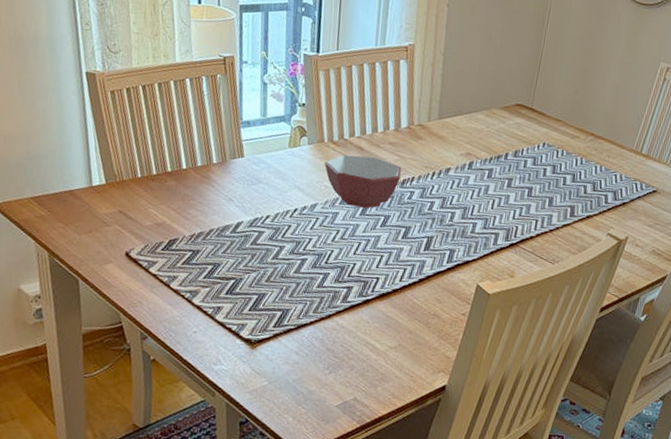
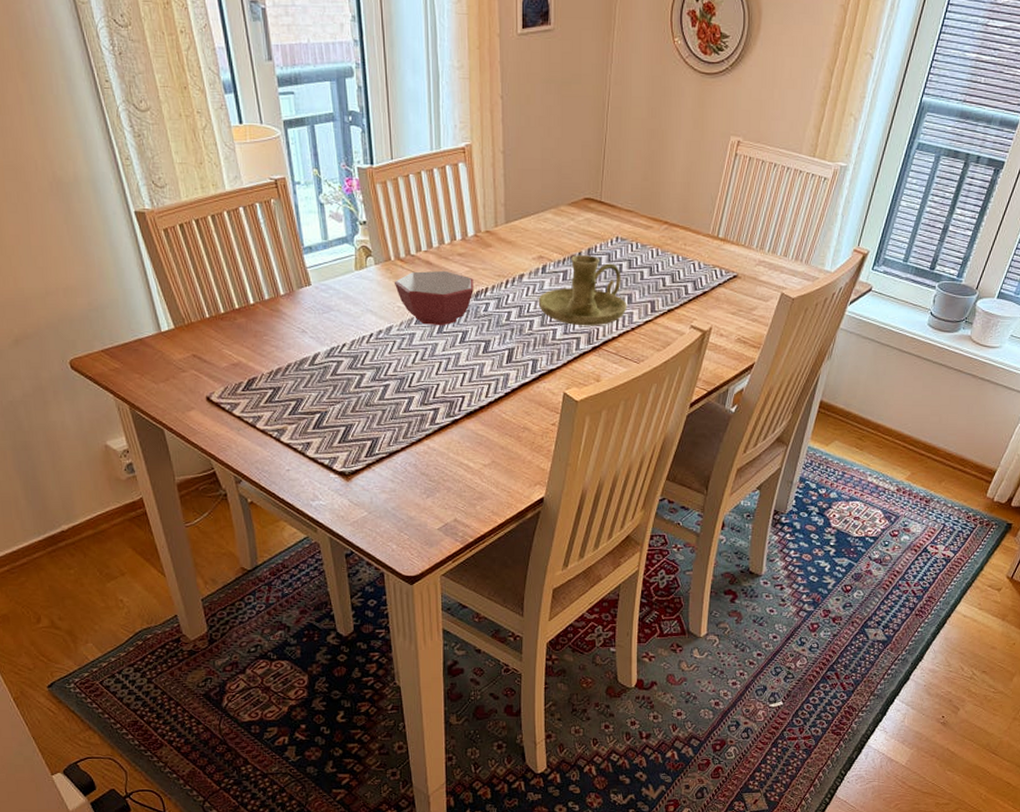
candle holder: none [461,155,548,224] -> present [538,255,627,326]

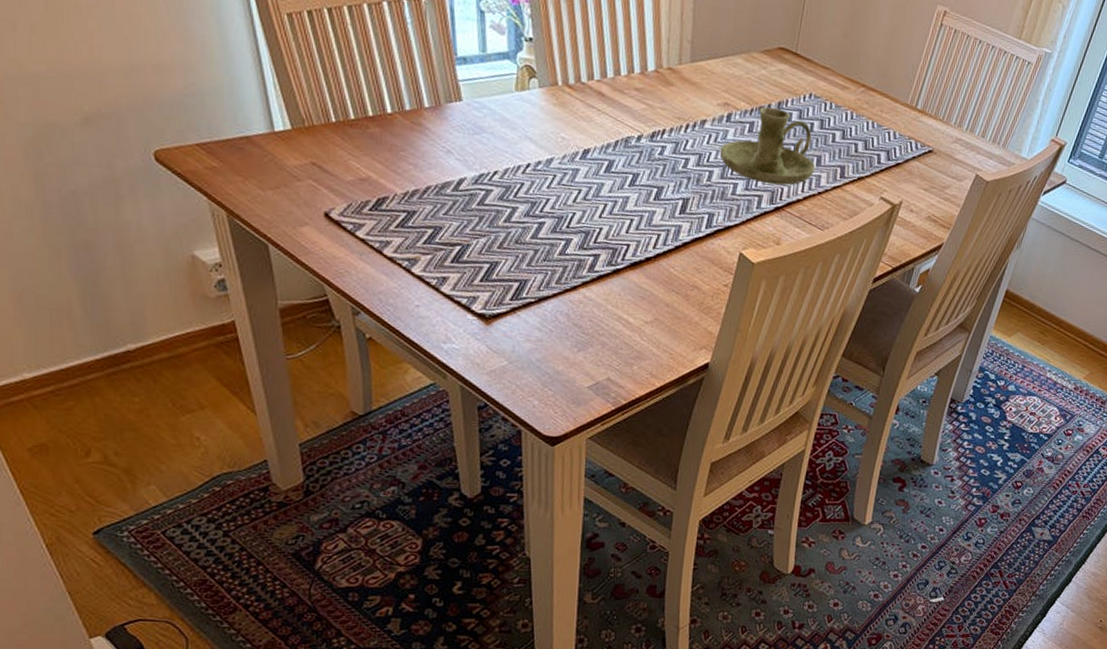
bowl: present [394,270,474,326] -> none [559,101,650,165]

